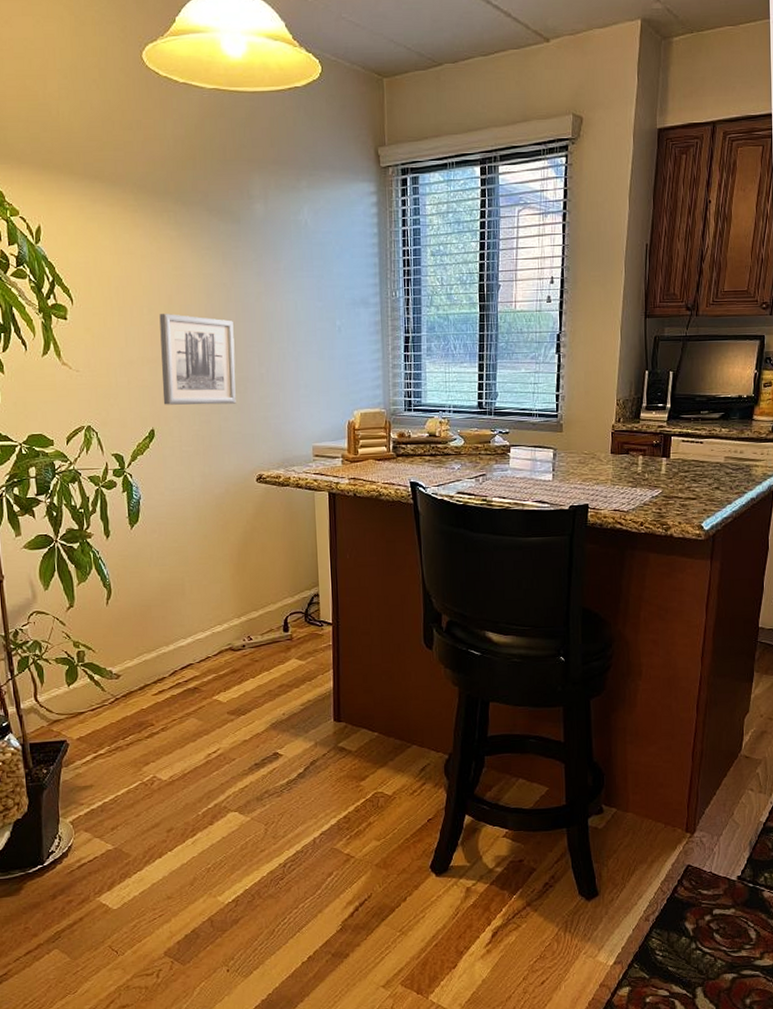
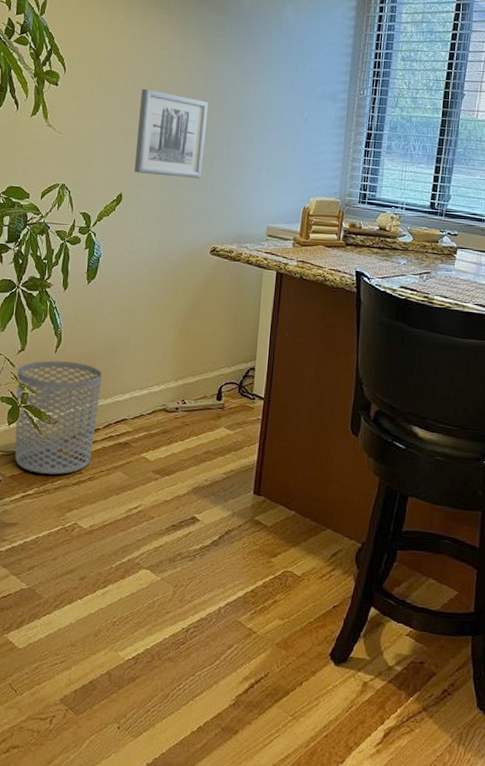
waste bin: none [68,612,161,731] -> present [15,360,102,475]

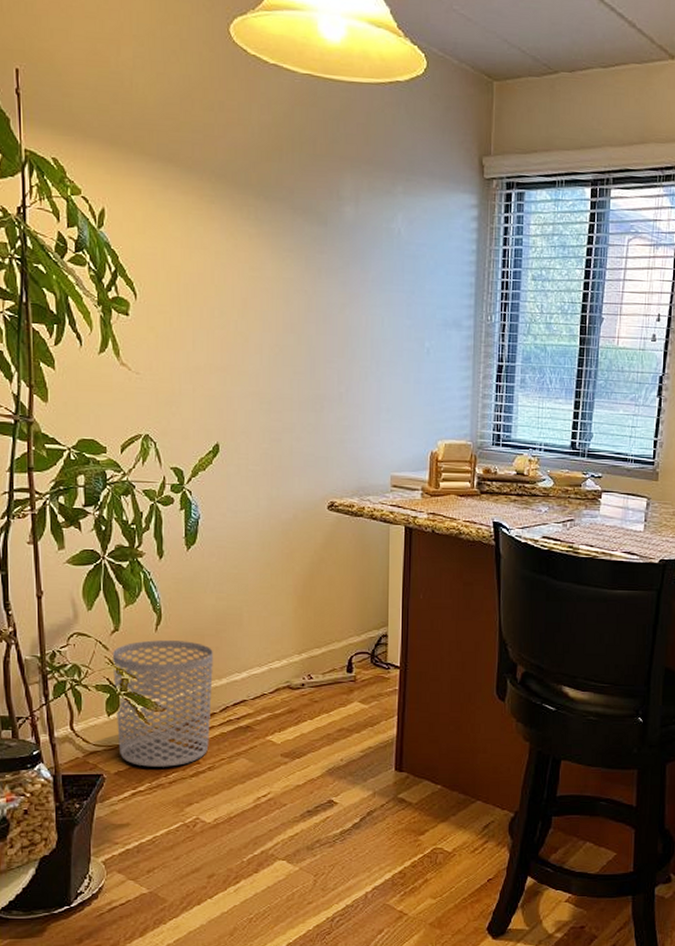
wall art: present [134,89,208,179] -> none [230,318,313,423]

